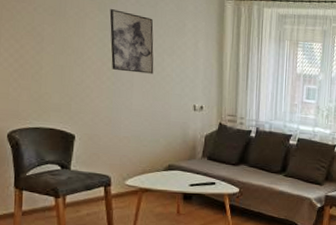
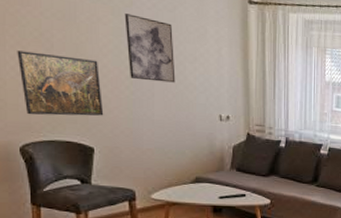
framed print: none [10,43,86,105] -> present [17,50,104,116]

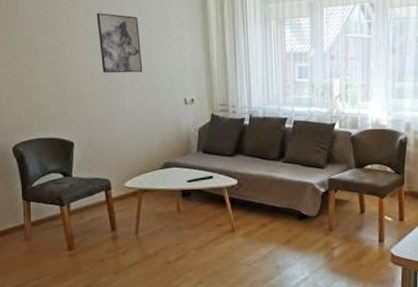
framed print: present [17,50,104,116] -> none [9,59,81,117]

